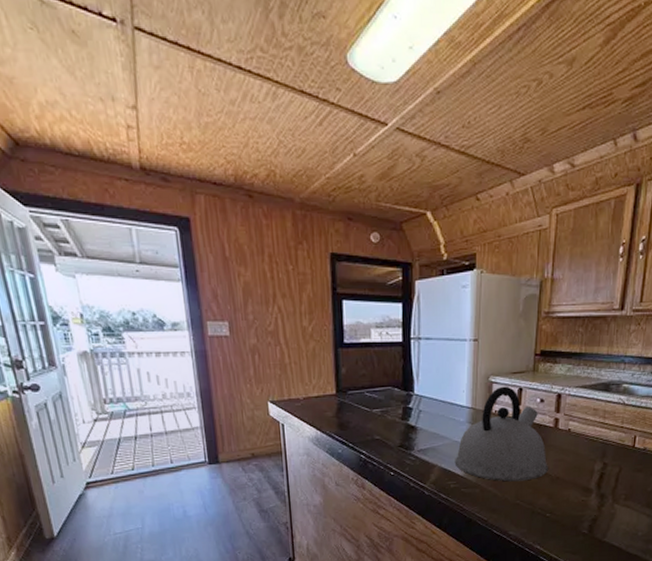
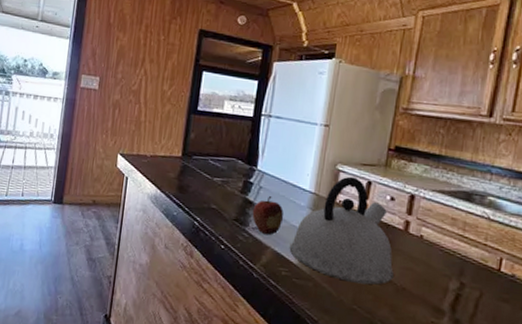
fruit: none [415,418,445,455] -> present [252,196,284,236]

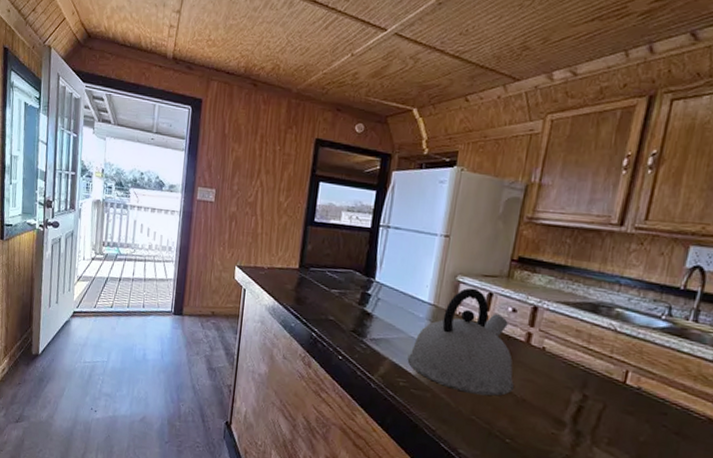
fruit: present [252,196,284,236] -> none [370,308,402,347]

